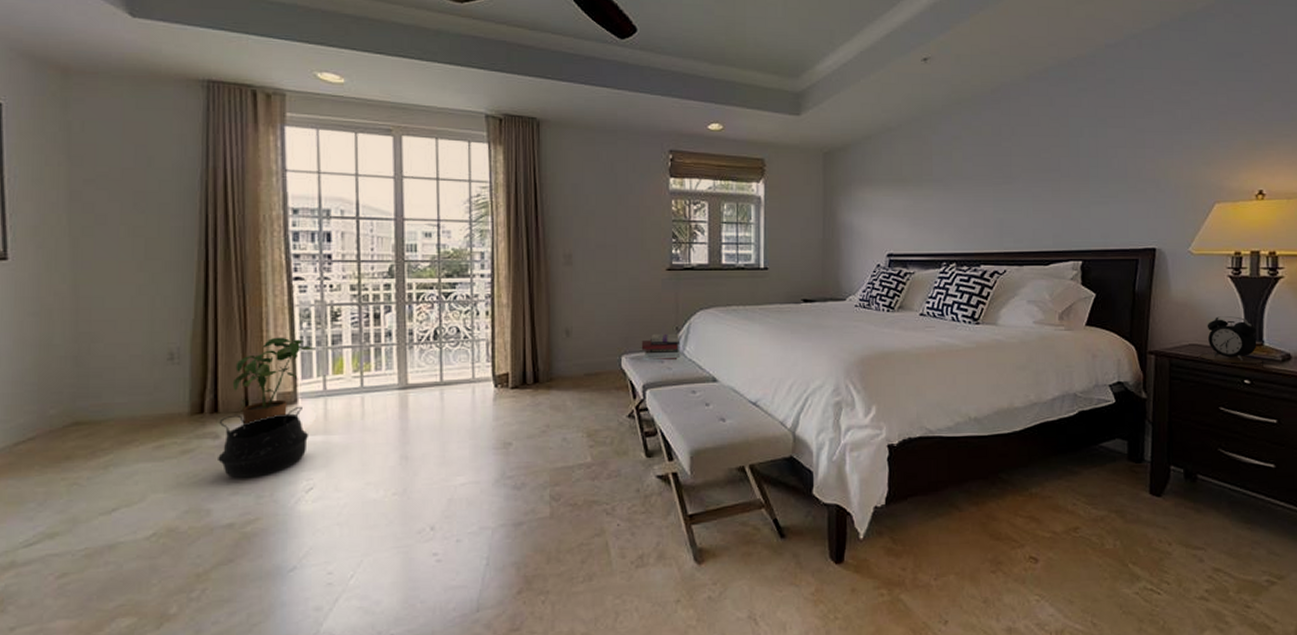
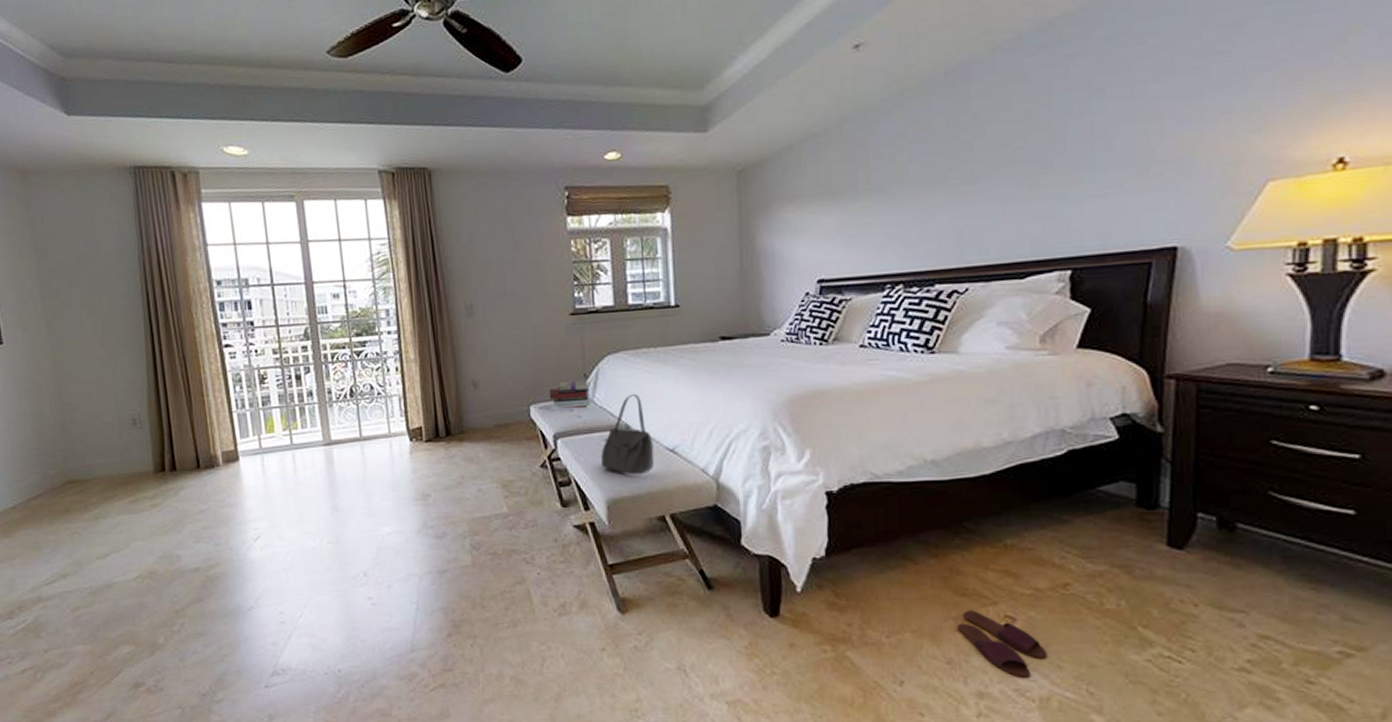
woven basket: present [218,406,309,478] -> none [178,463,252,528]
house plant: present [232,337,315,425] -> none [184,400,249,481]
handbag: none [688,349,738,427] -> present [601,394,655,476]
slippers: none [991,553,1062,613] -> present [956,611,1047,677]
alarm clock: present [1199,316,1263,365] -> none [1242,325,1340,386]

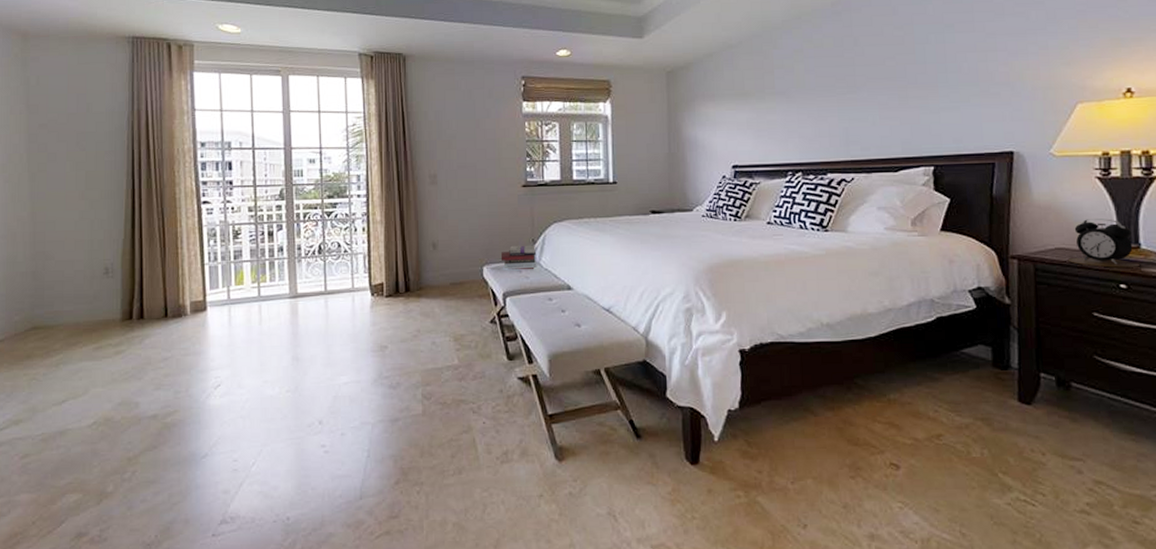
handbag: present [601,394,655,476] -> none [545,259,592,332]
slippers: present [956,611,1047,677] -> none [850,459,926,520]
alarm clock: none [1242,325,1340,386] -> present [1067,218,1141,269]

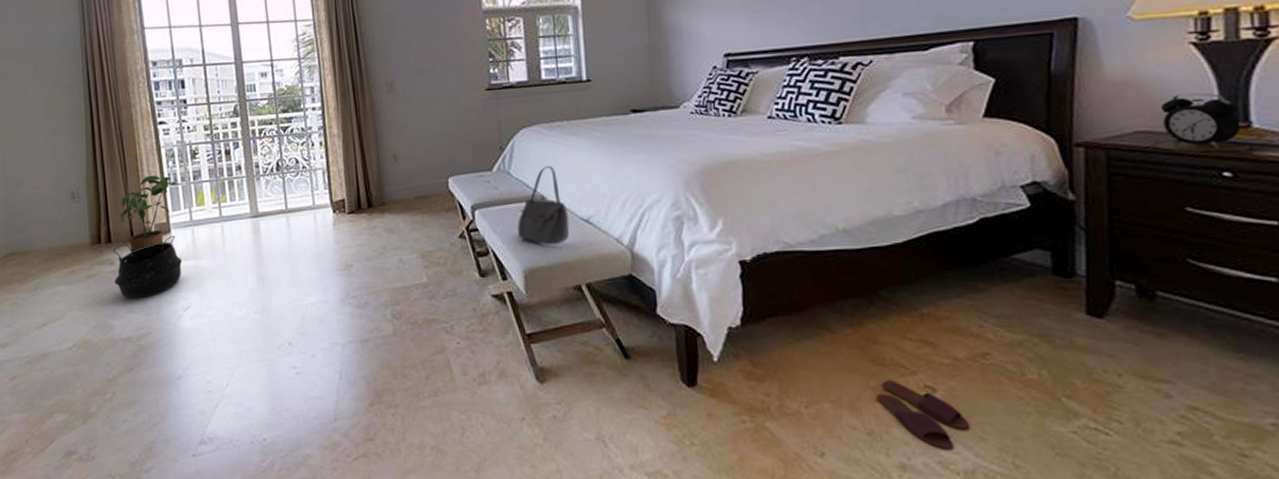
woven basket: none [144,313,217,375] -> present [112,235,183,298]
house plant: none [154,253,221,329] -> present [119,175,181,252]
books: present [500,245,537,270] -> none [466,153,507,181]
handbag: none [545,259,592,332] -> present [517,166,570,246]
slippers: none [850,459,926,520] -> present [876,380,970,449]

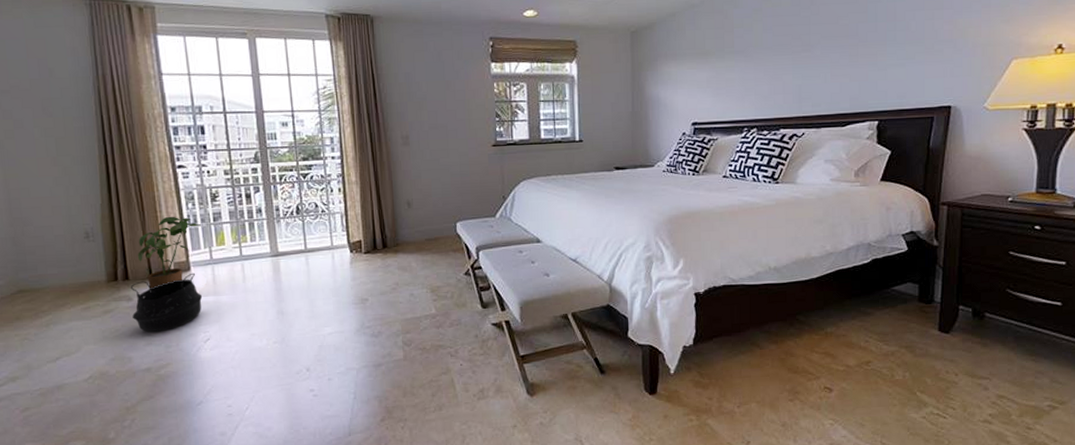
handbag: present [517,166,570,246] -> none [516,214,560,281]
slippers: present [876,380,970,449] -> none [789,384,854,434]
alarm clock: present [1151,93,1252,153] -> none [991,167,1055,212]

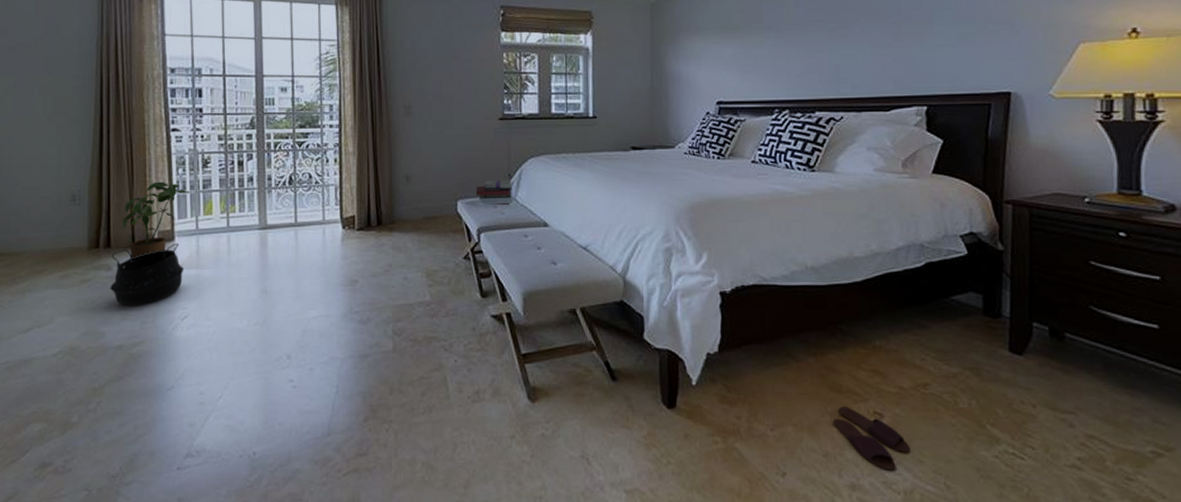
books: none [473,201,508,225] -> present [475,180,513,206]
slippers: none [789,384,854,434] -> present [832,407,911,471]

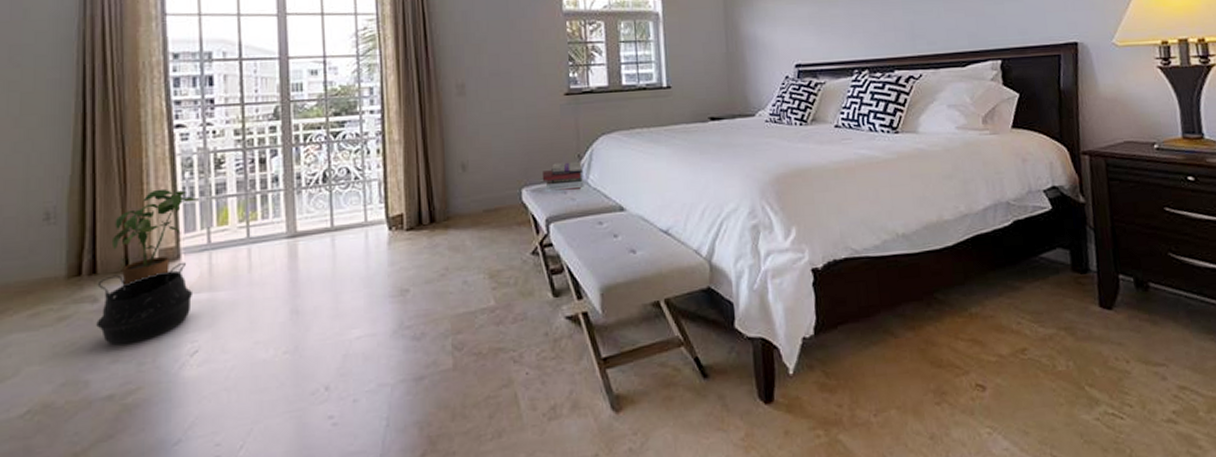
slippers: present [832,407,911,471] -> none [935,381,1015,447]

